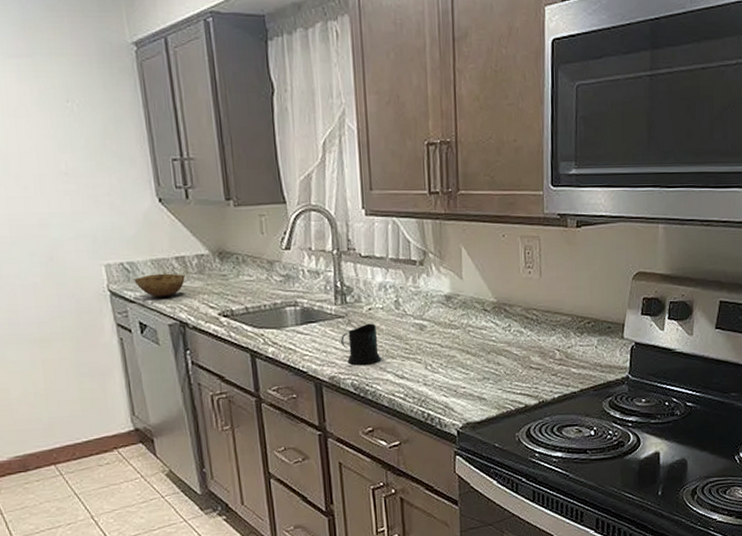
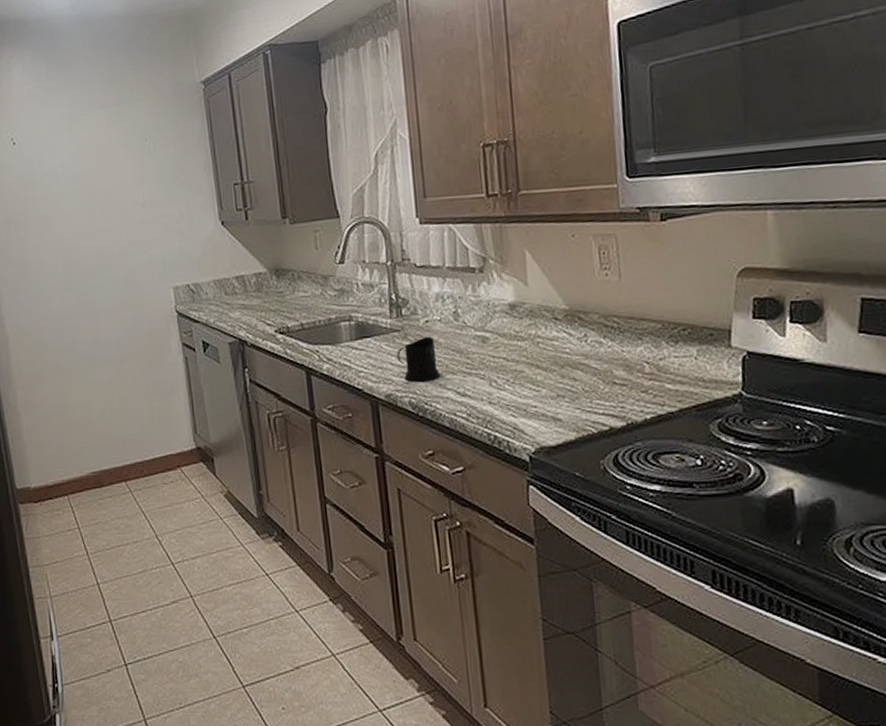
bowl: present [134,273,185,298] -> none [198,292,244,317]

